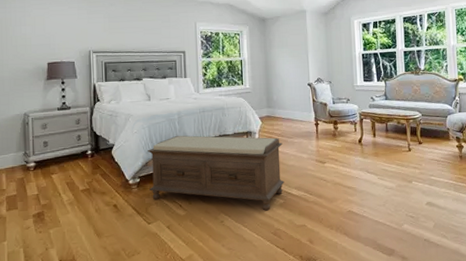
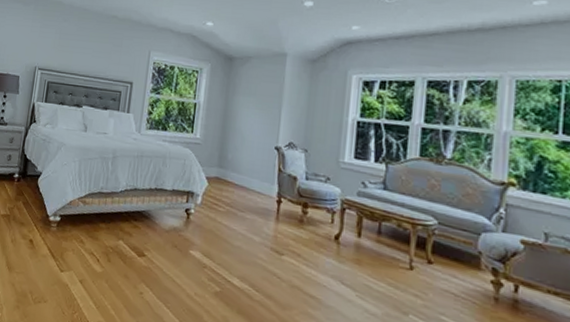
bench: present [148,135,285,211] -> none [68,177,231,296]

